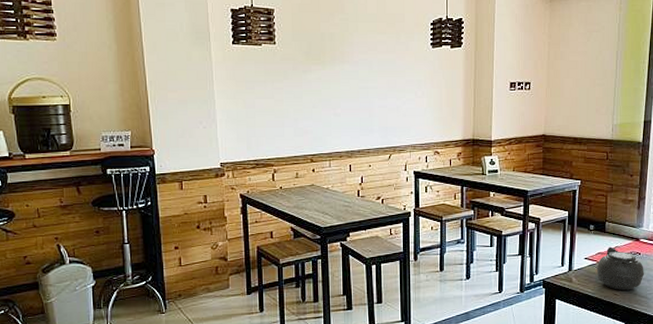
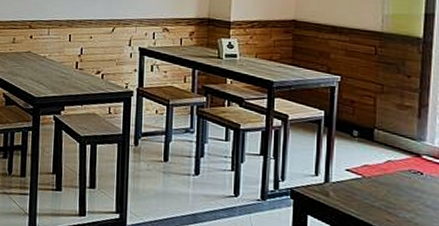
teapot: present [595,246,644,291] -> none [360,159,428,218]

